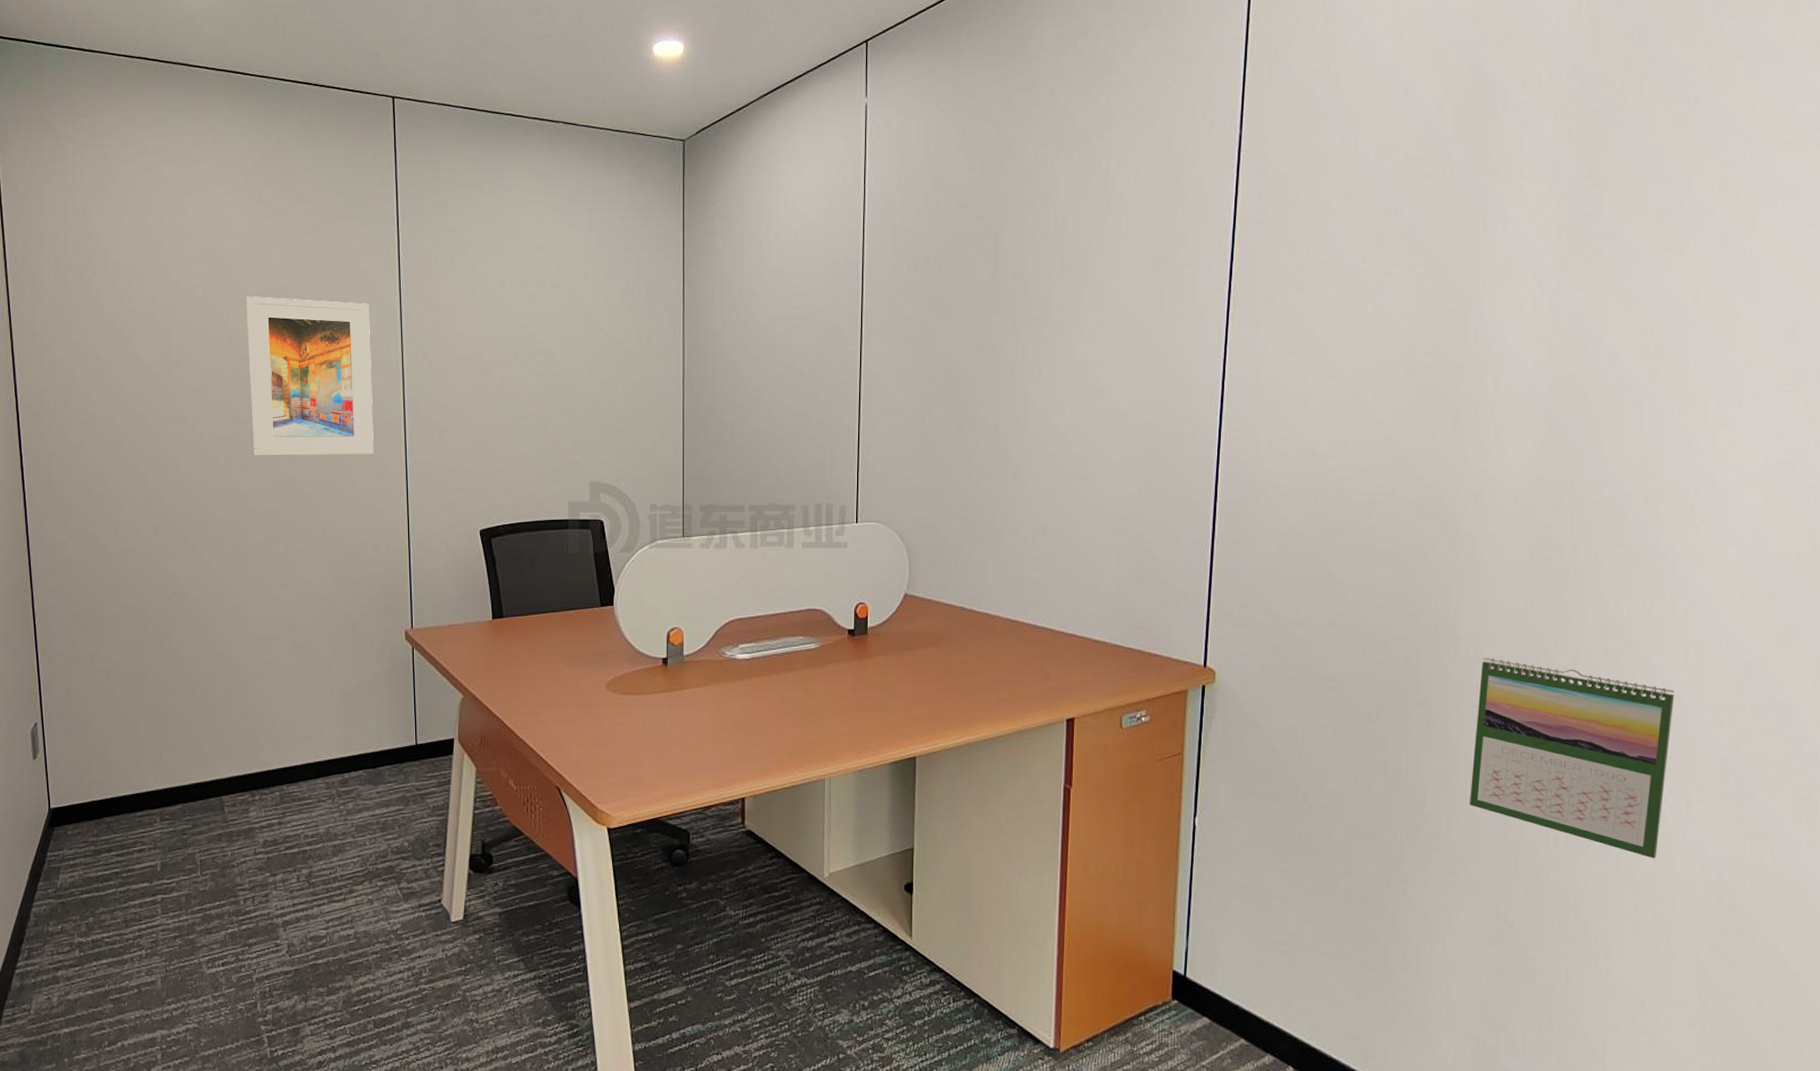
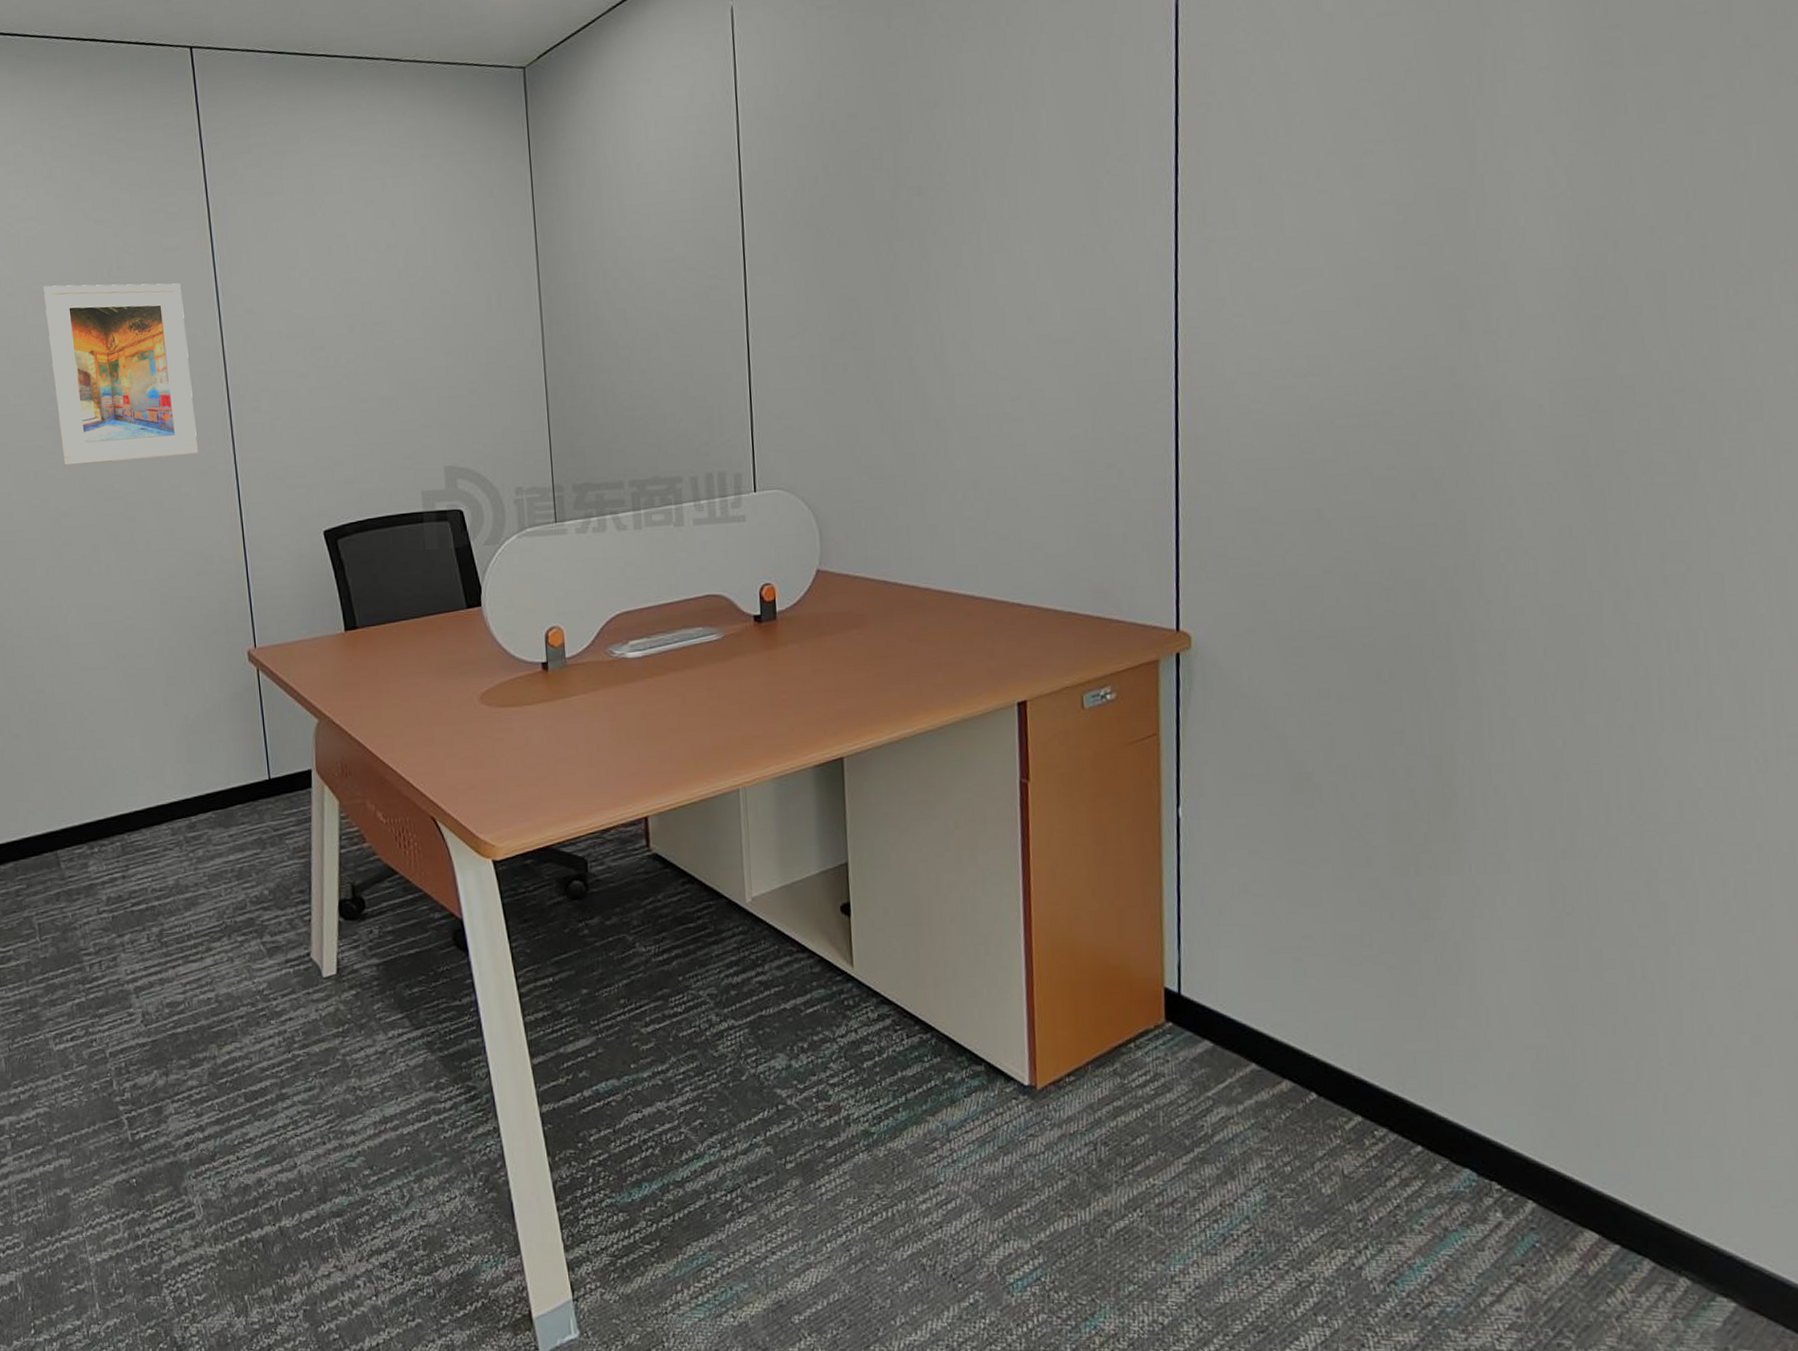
calendar: present [1470,658,1675,859] -> none [1509,597,1754,824]

